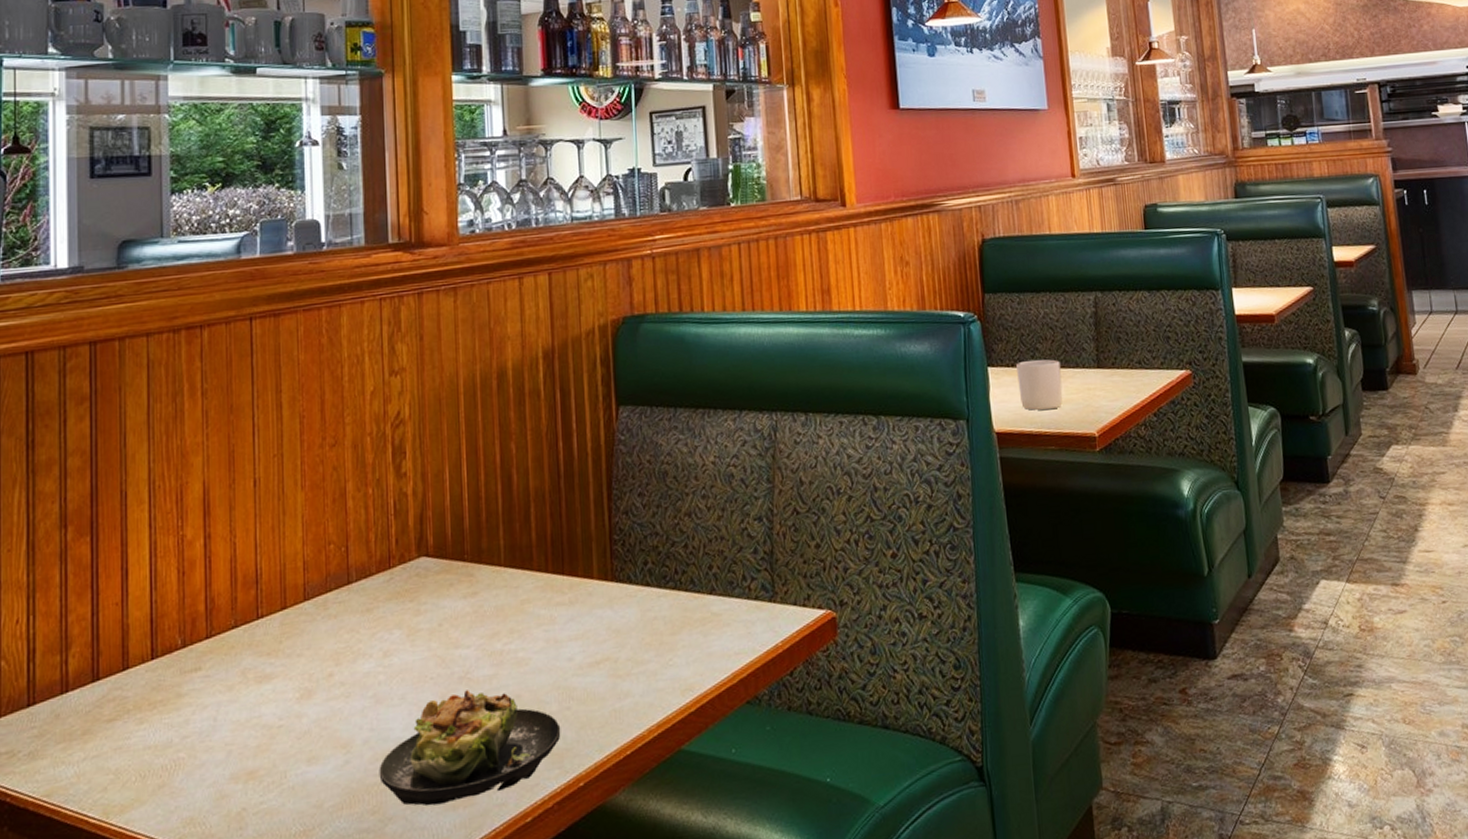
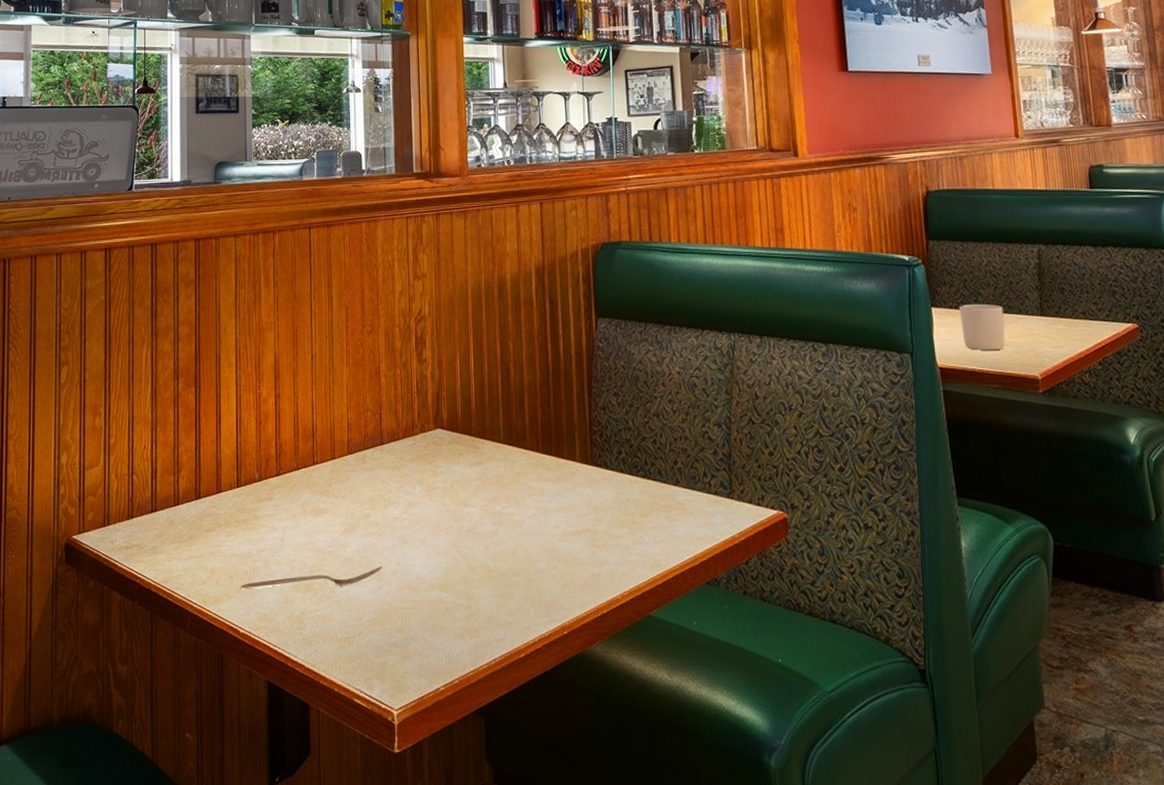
fork: none [157,735,351,789] -> present [240,566,383,588]
salad: present [379,690,561,806] -> none [404,542,549,632]

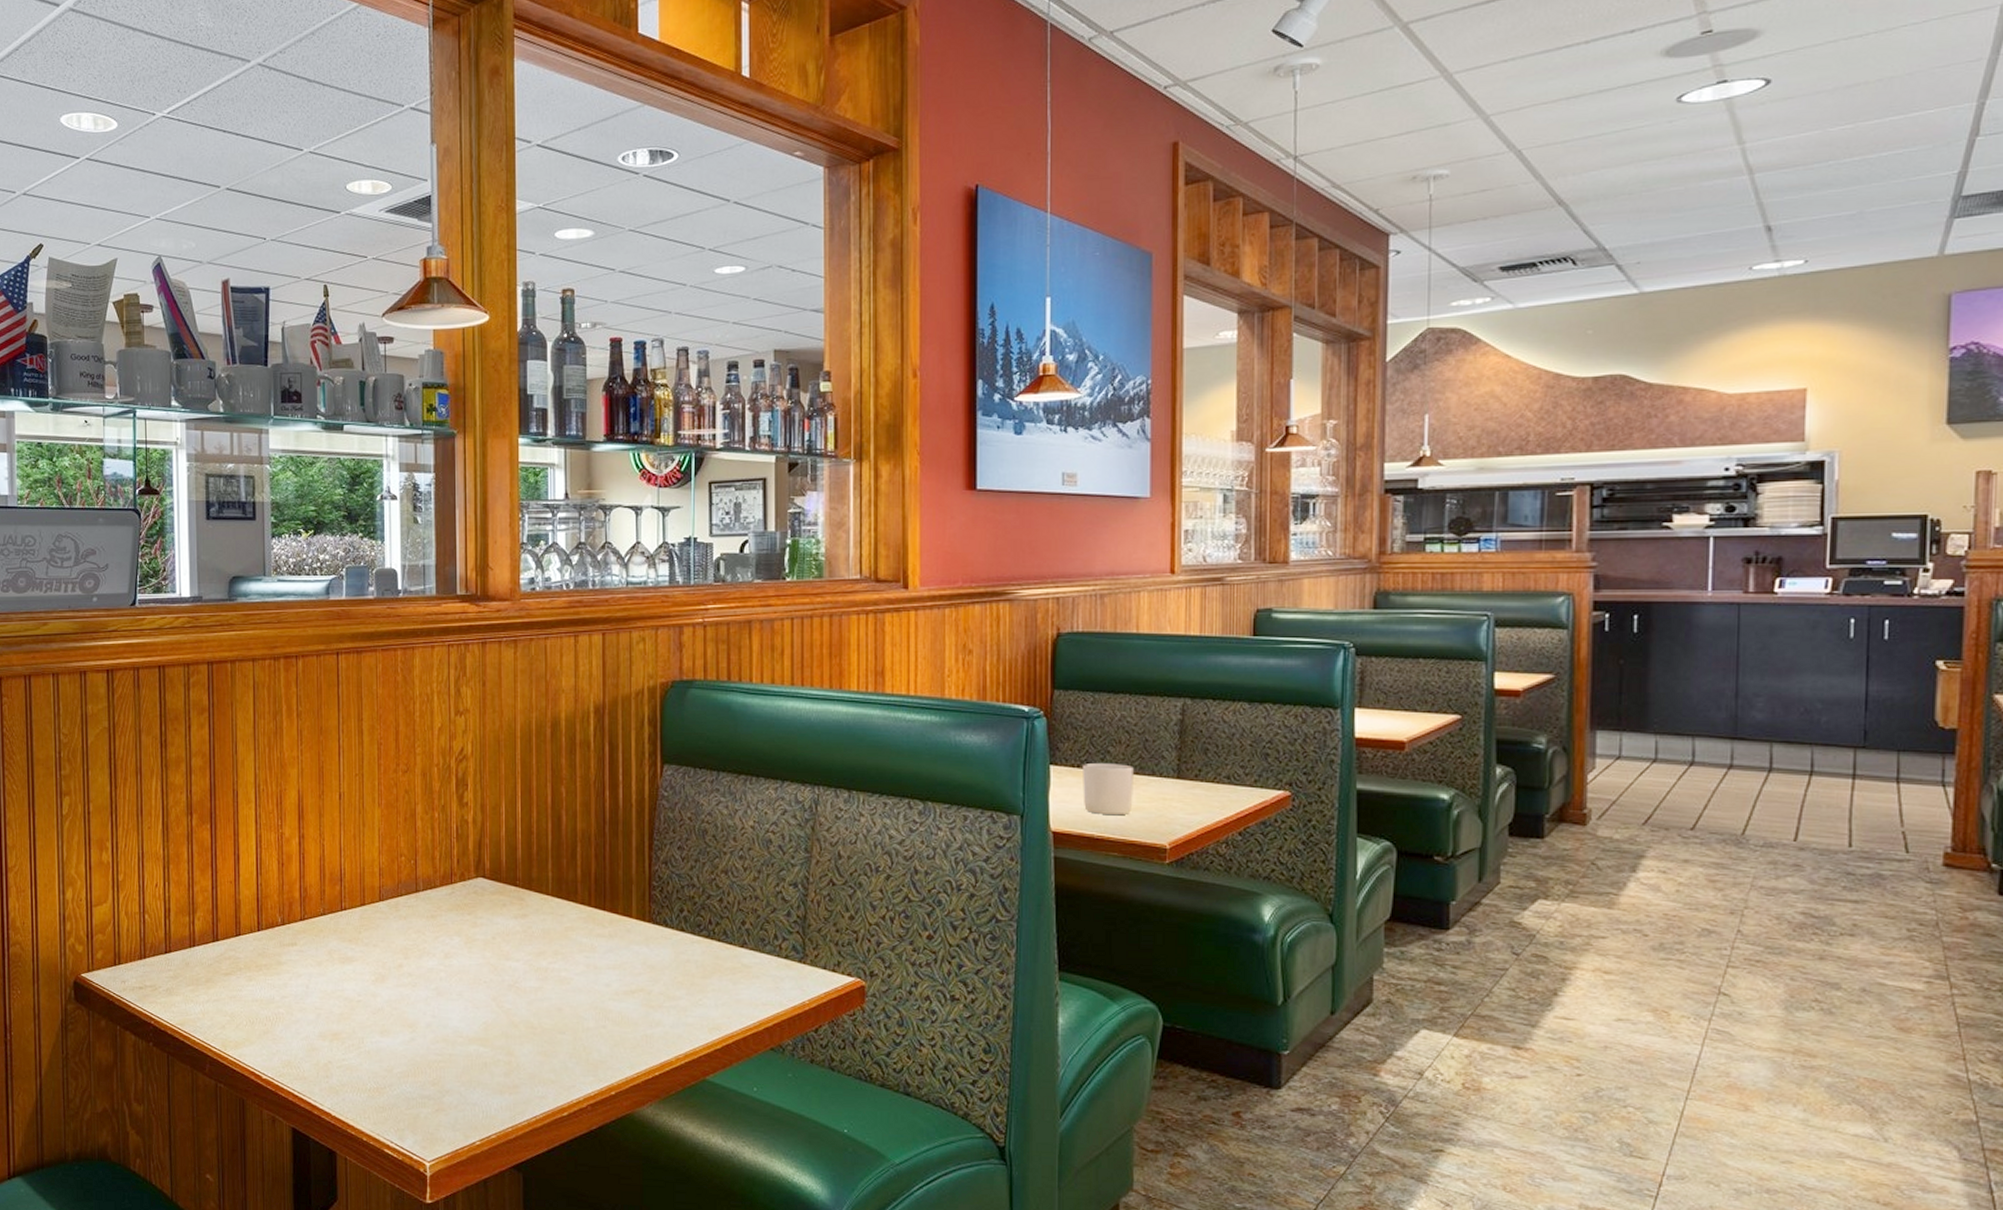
fork: present [240,566,383,588] -> none [262,1017,416,1037]

